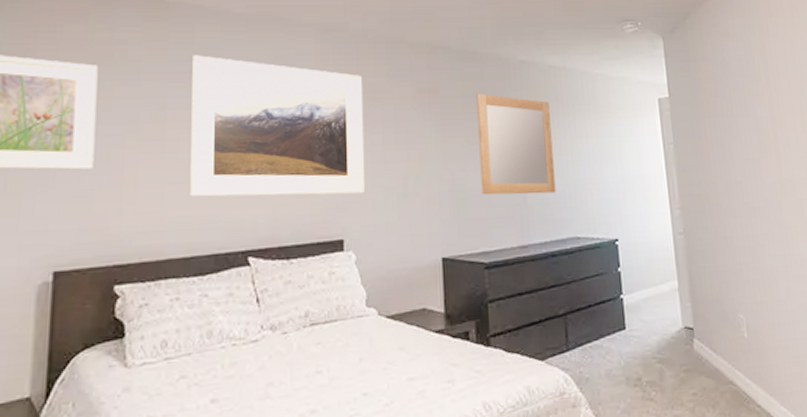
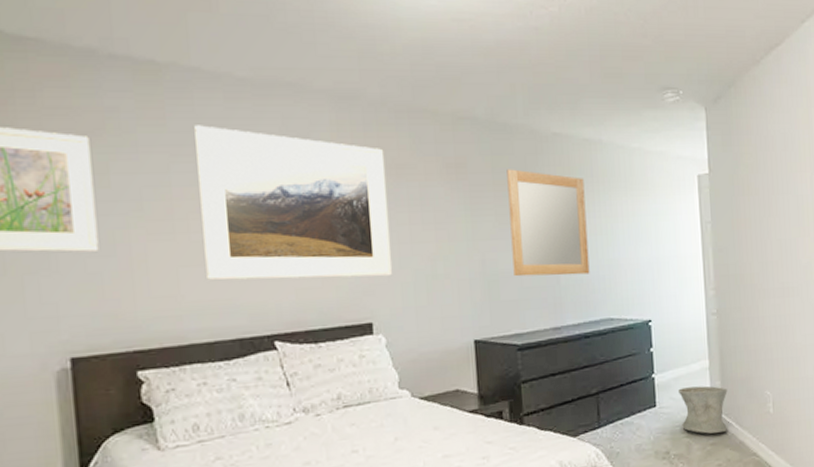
vase: none [648,307,701,359] -> present [678,386,728,434]

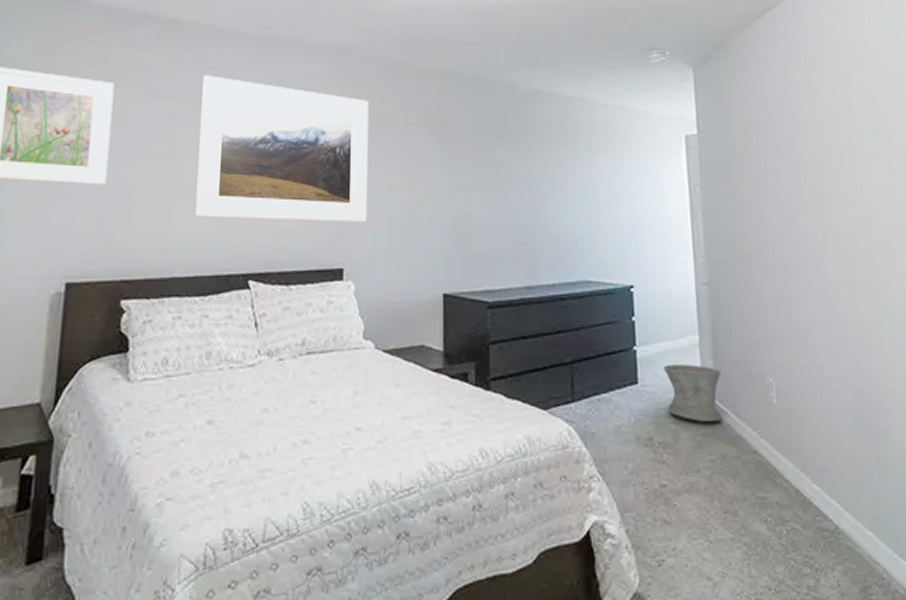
home mirror: present [506,169,590,277] -> none [486,123,567,232]

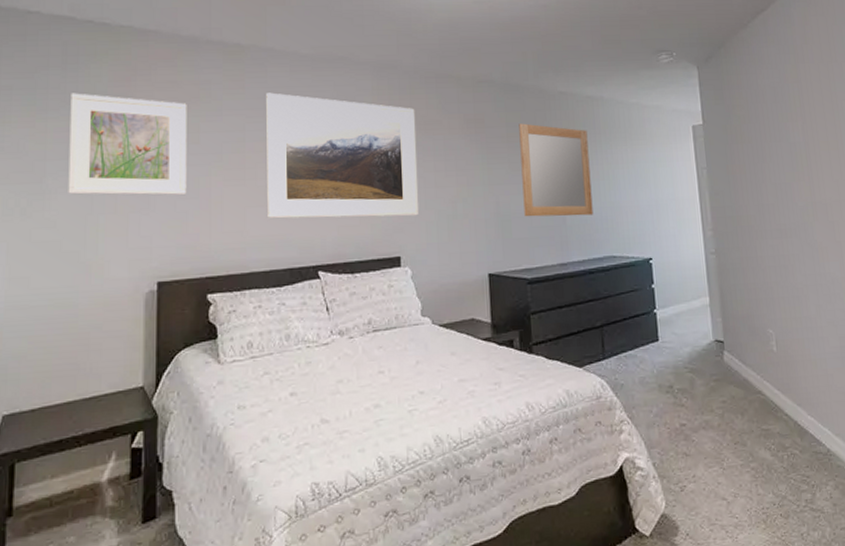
home mirror: none [486,123,567,232] -> present [519,123,593,217]
vase: present [664,364,722,421] -> none [680,322,730,370]

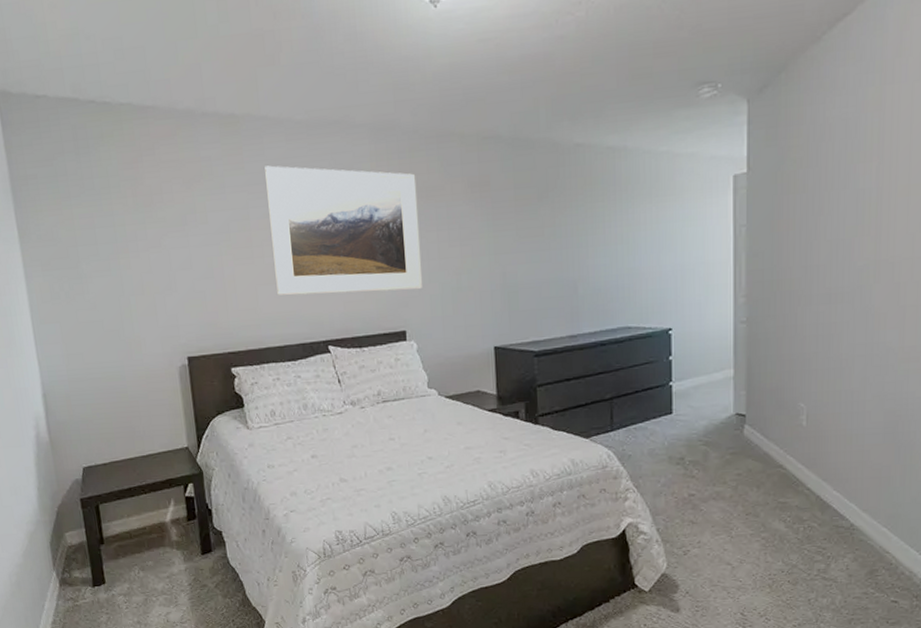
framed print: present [68,93,187,196] -> none [87,178,202,278]
home mirror: present [519,123,593,217] -> none [528,183,608,288]

